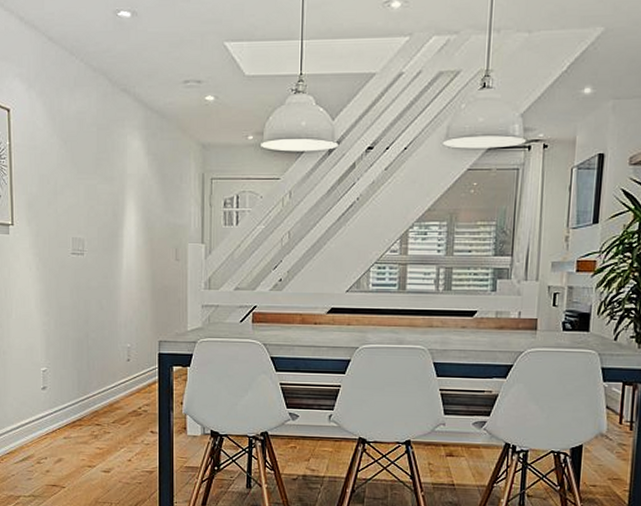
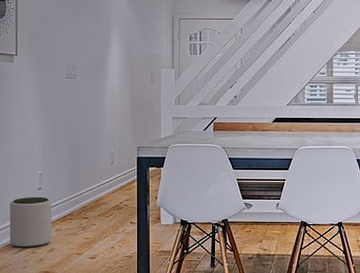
plant pot: none [10,397,60,457] -> present [9,196,52,247]

